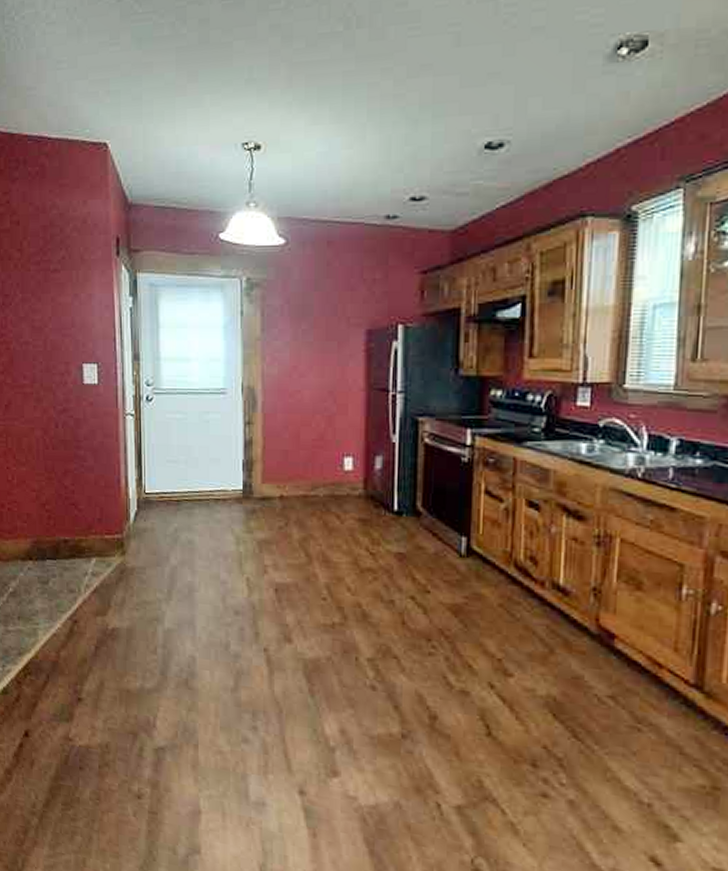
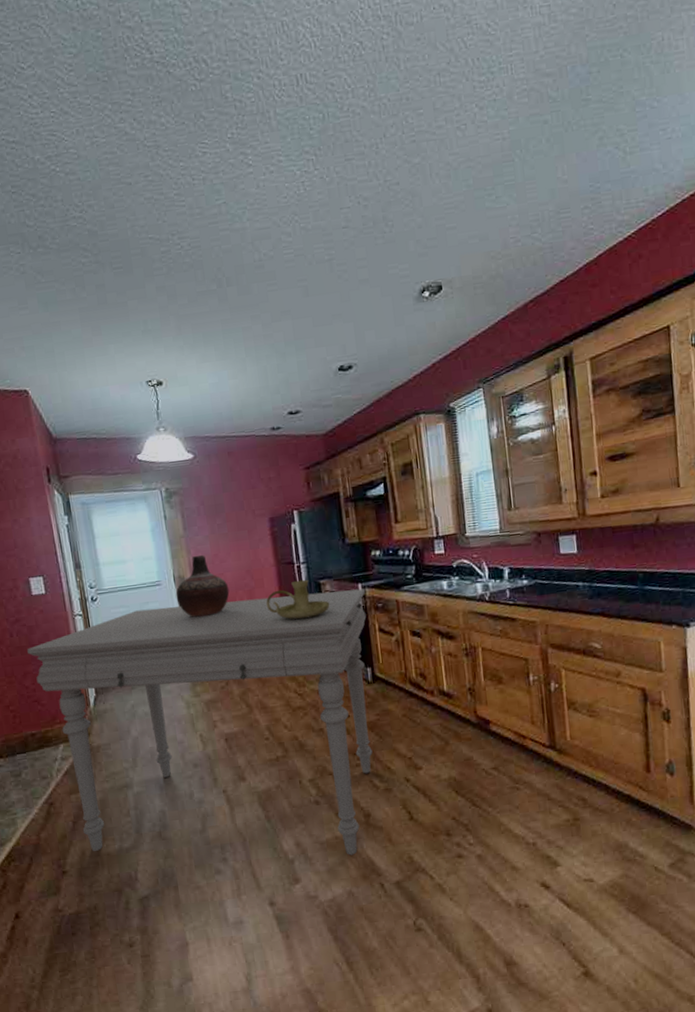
dining table: none [71,419,476,761] -> present [27,588,373,856]
vase: none [241,364,305,439] -> present [176,554,230,617]
candle holder: none [348,412,427,461] -> present [266,579,330,619]

